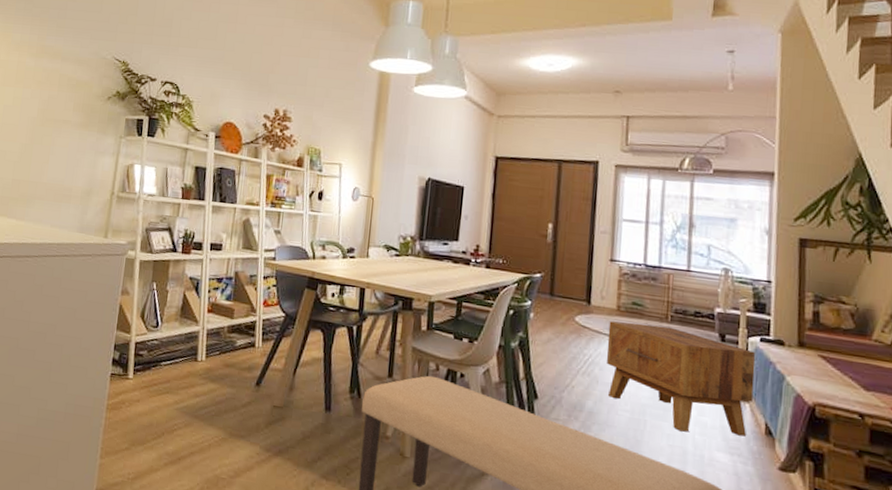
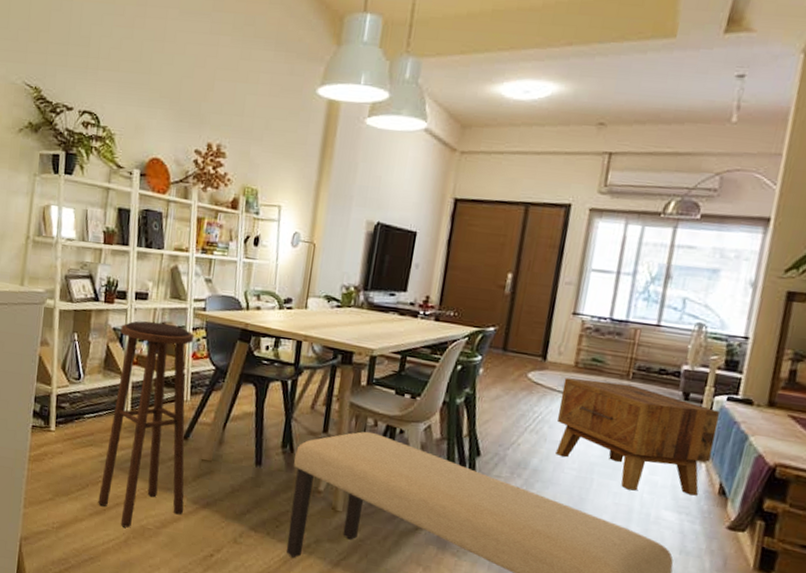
stool: none [173,270,265,478] -> present [98,321,195,528]

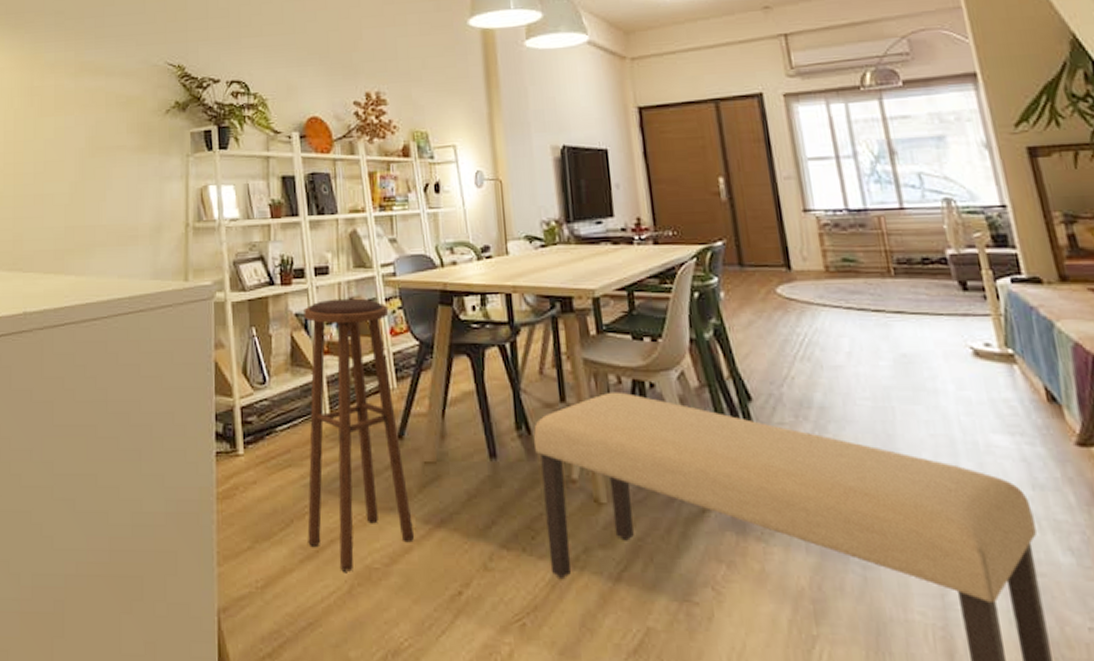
side table: present [556,377,720,496] -> none [819,283,1024,414]

